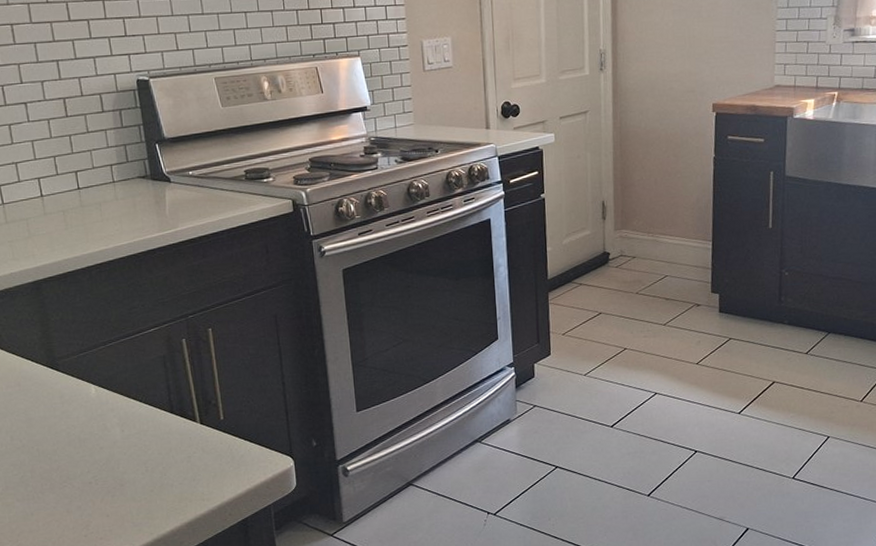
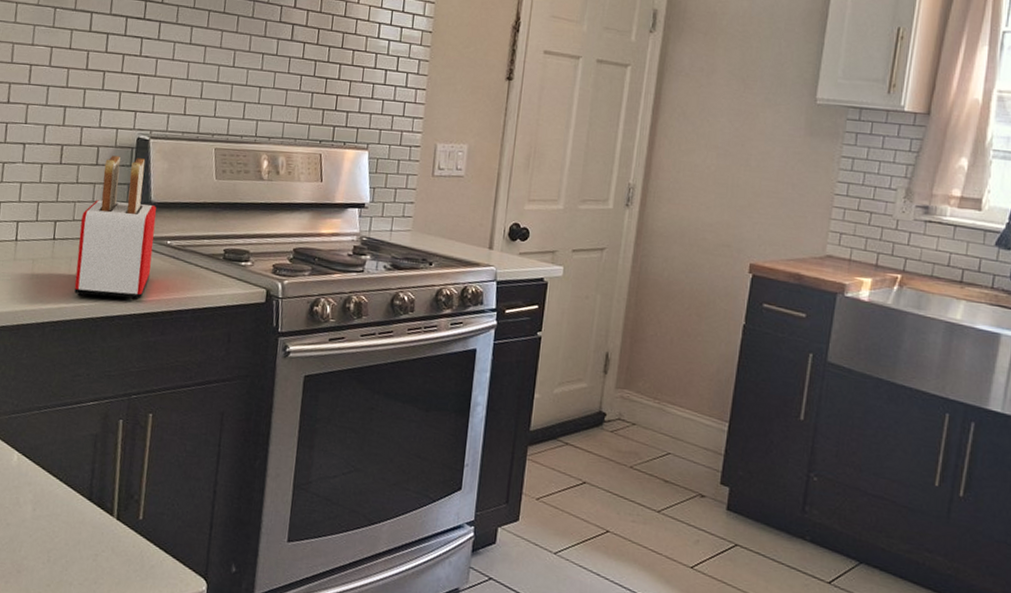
toaster: none [101,98,180,237] -> present [74,155,157,301]

